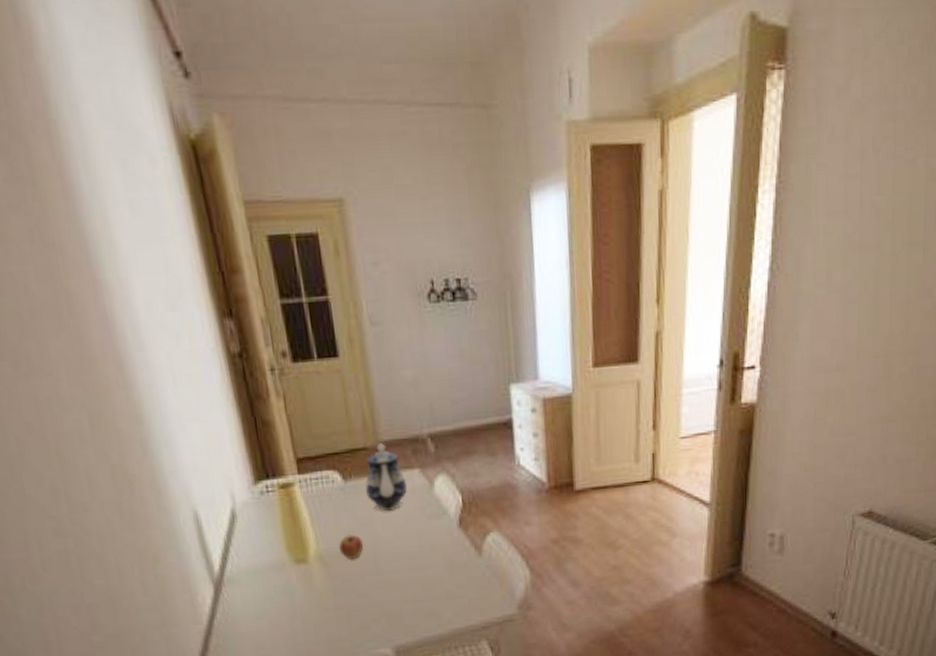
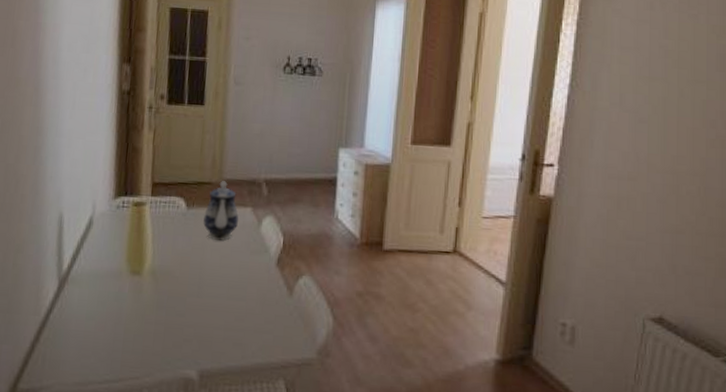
fruit: present [339,534,364,559] -> none [171,256,192,279]

